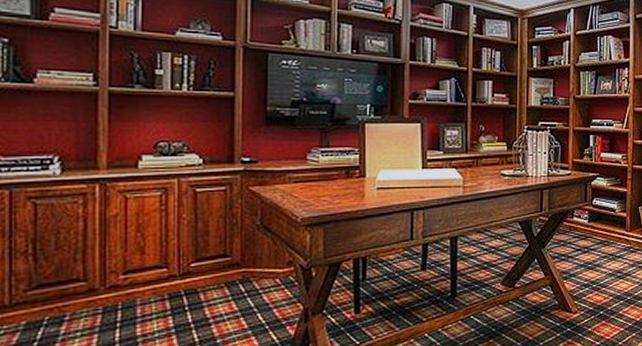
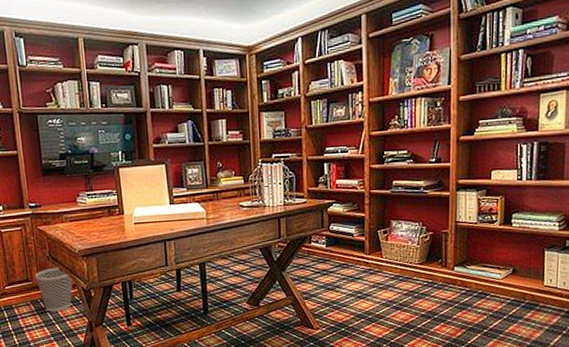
wastebasket: none [237,238,289,297] -> present [35,267,73,312]

